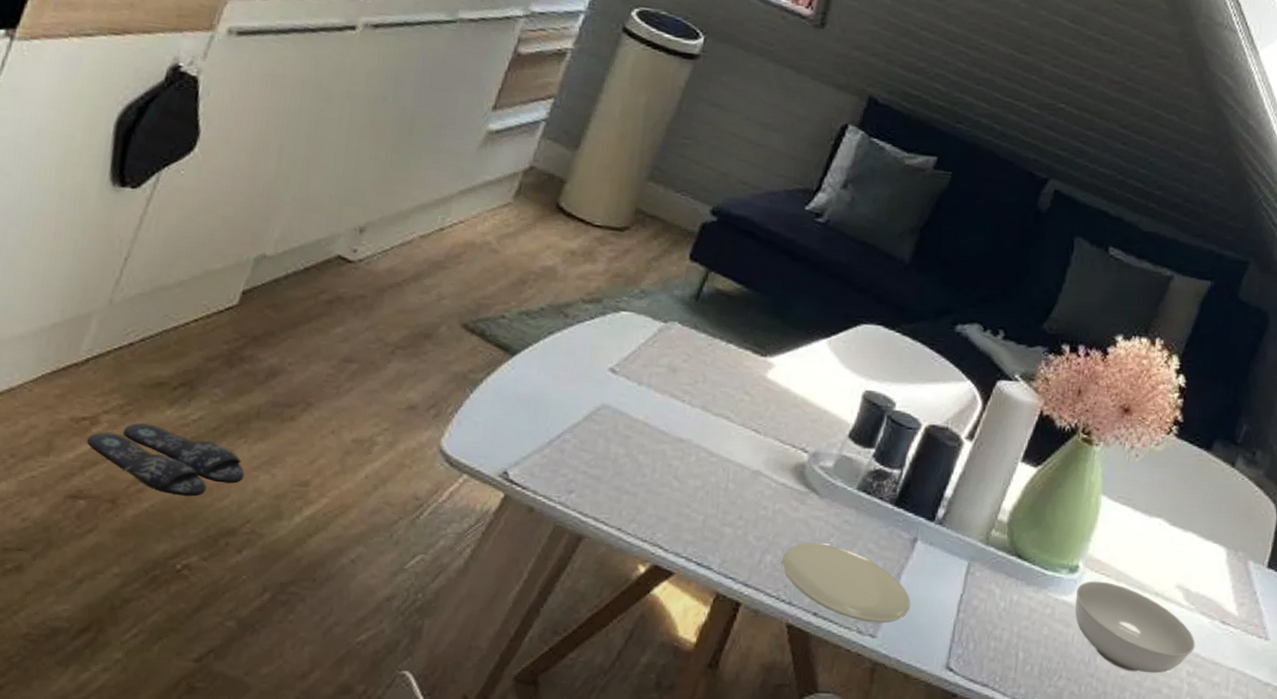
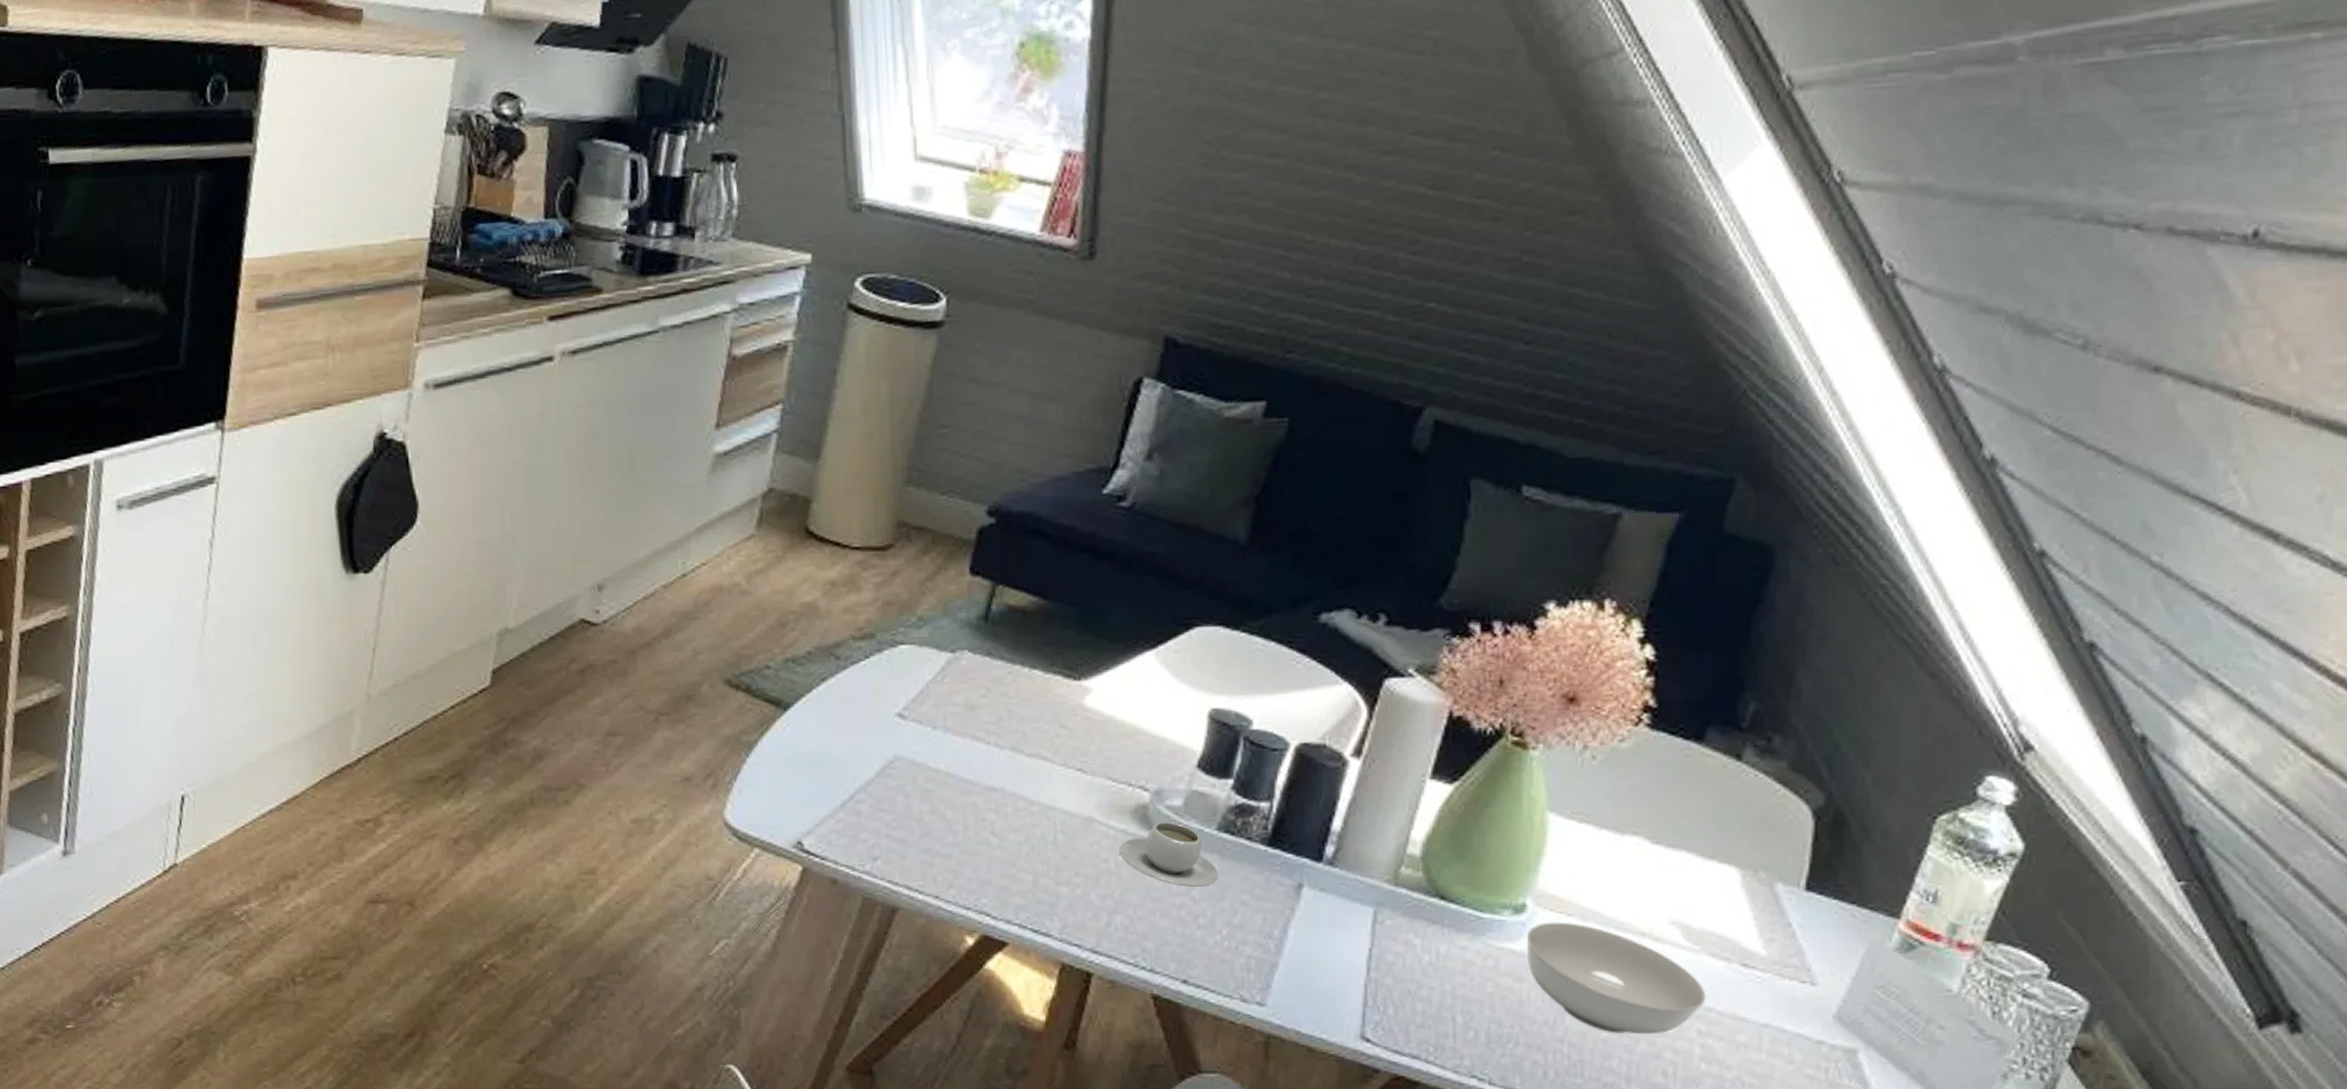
slippers: present [87,423,244,495] -> none [375,821,530,892]
teacup: none [777,478,854,536] -> present [1119,821,1219,888]
plate: present [782,543,911,623] -> none [1135,898,1305,989]

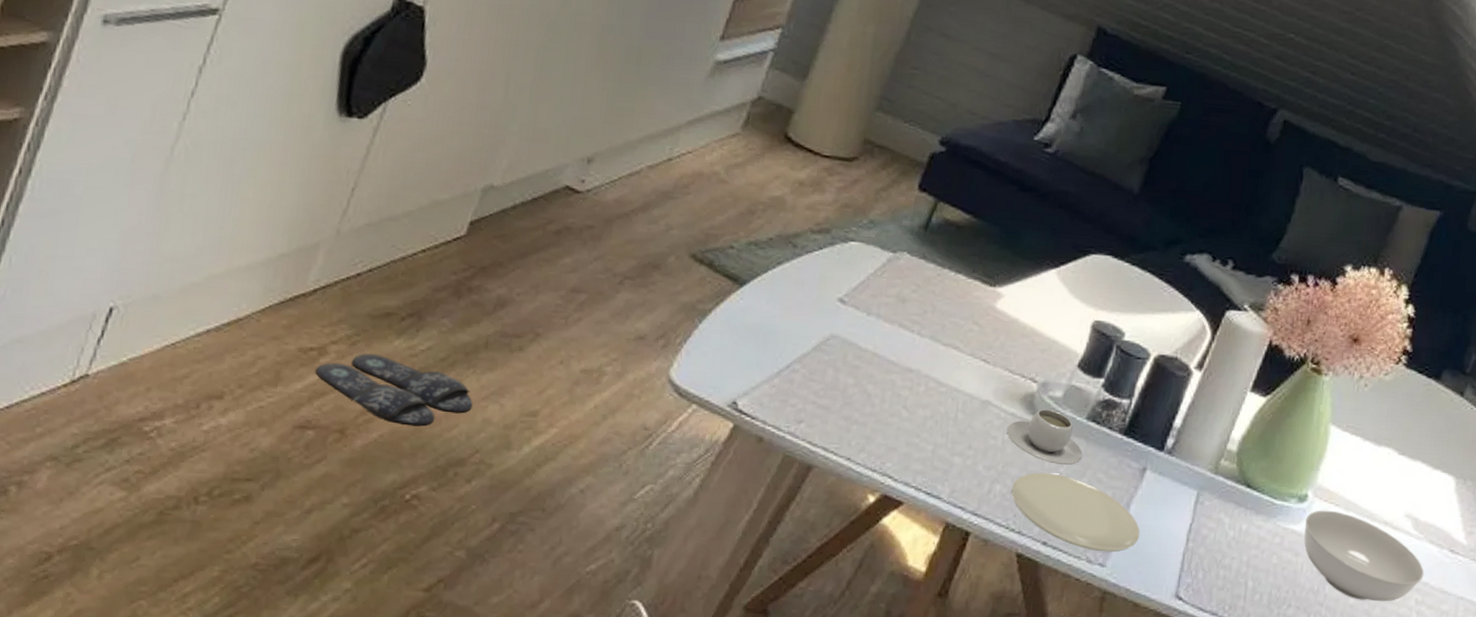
slippers: none [375,821,530,892] -> present [315,354,473,426]
plate: none [1135,898,1305,989] -> present [1011,472,1140,553]

